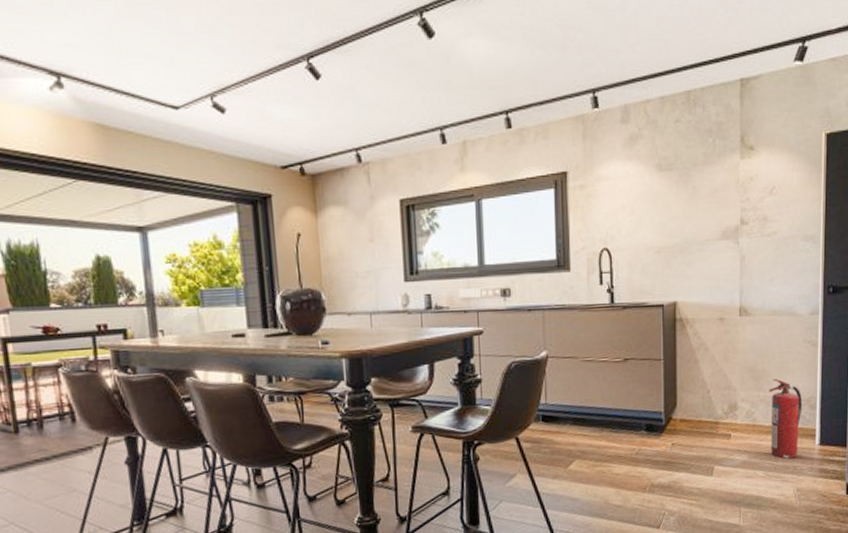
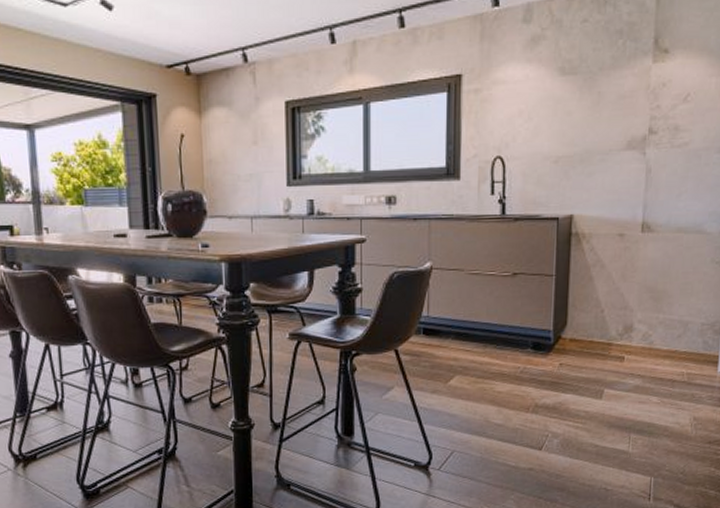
fire extinguisher: present [768,378,803,459] -> none [667,300,707,385]

